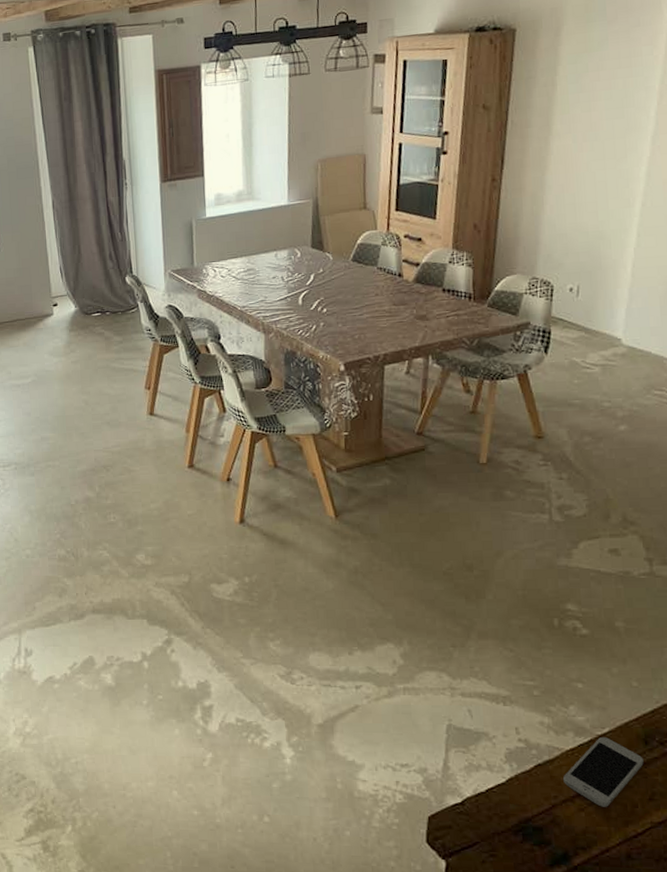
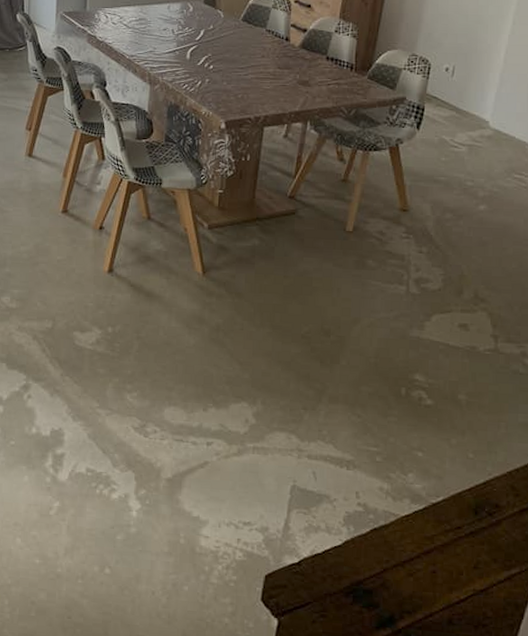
smartphone: present [563,737,644,807] -> none [396,505,472,573]

